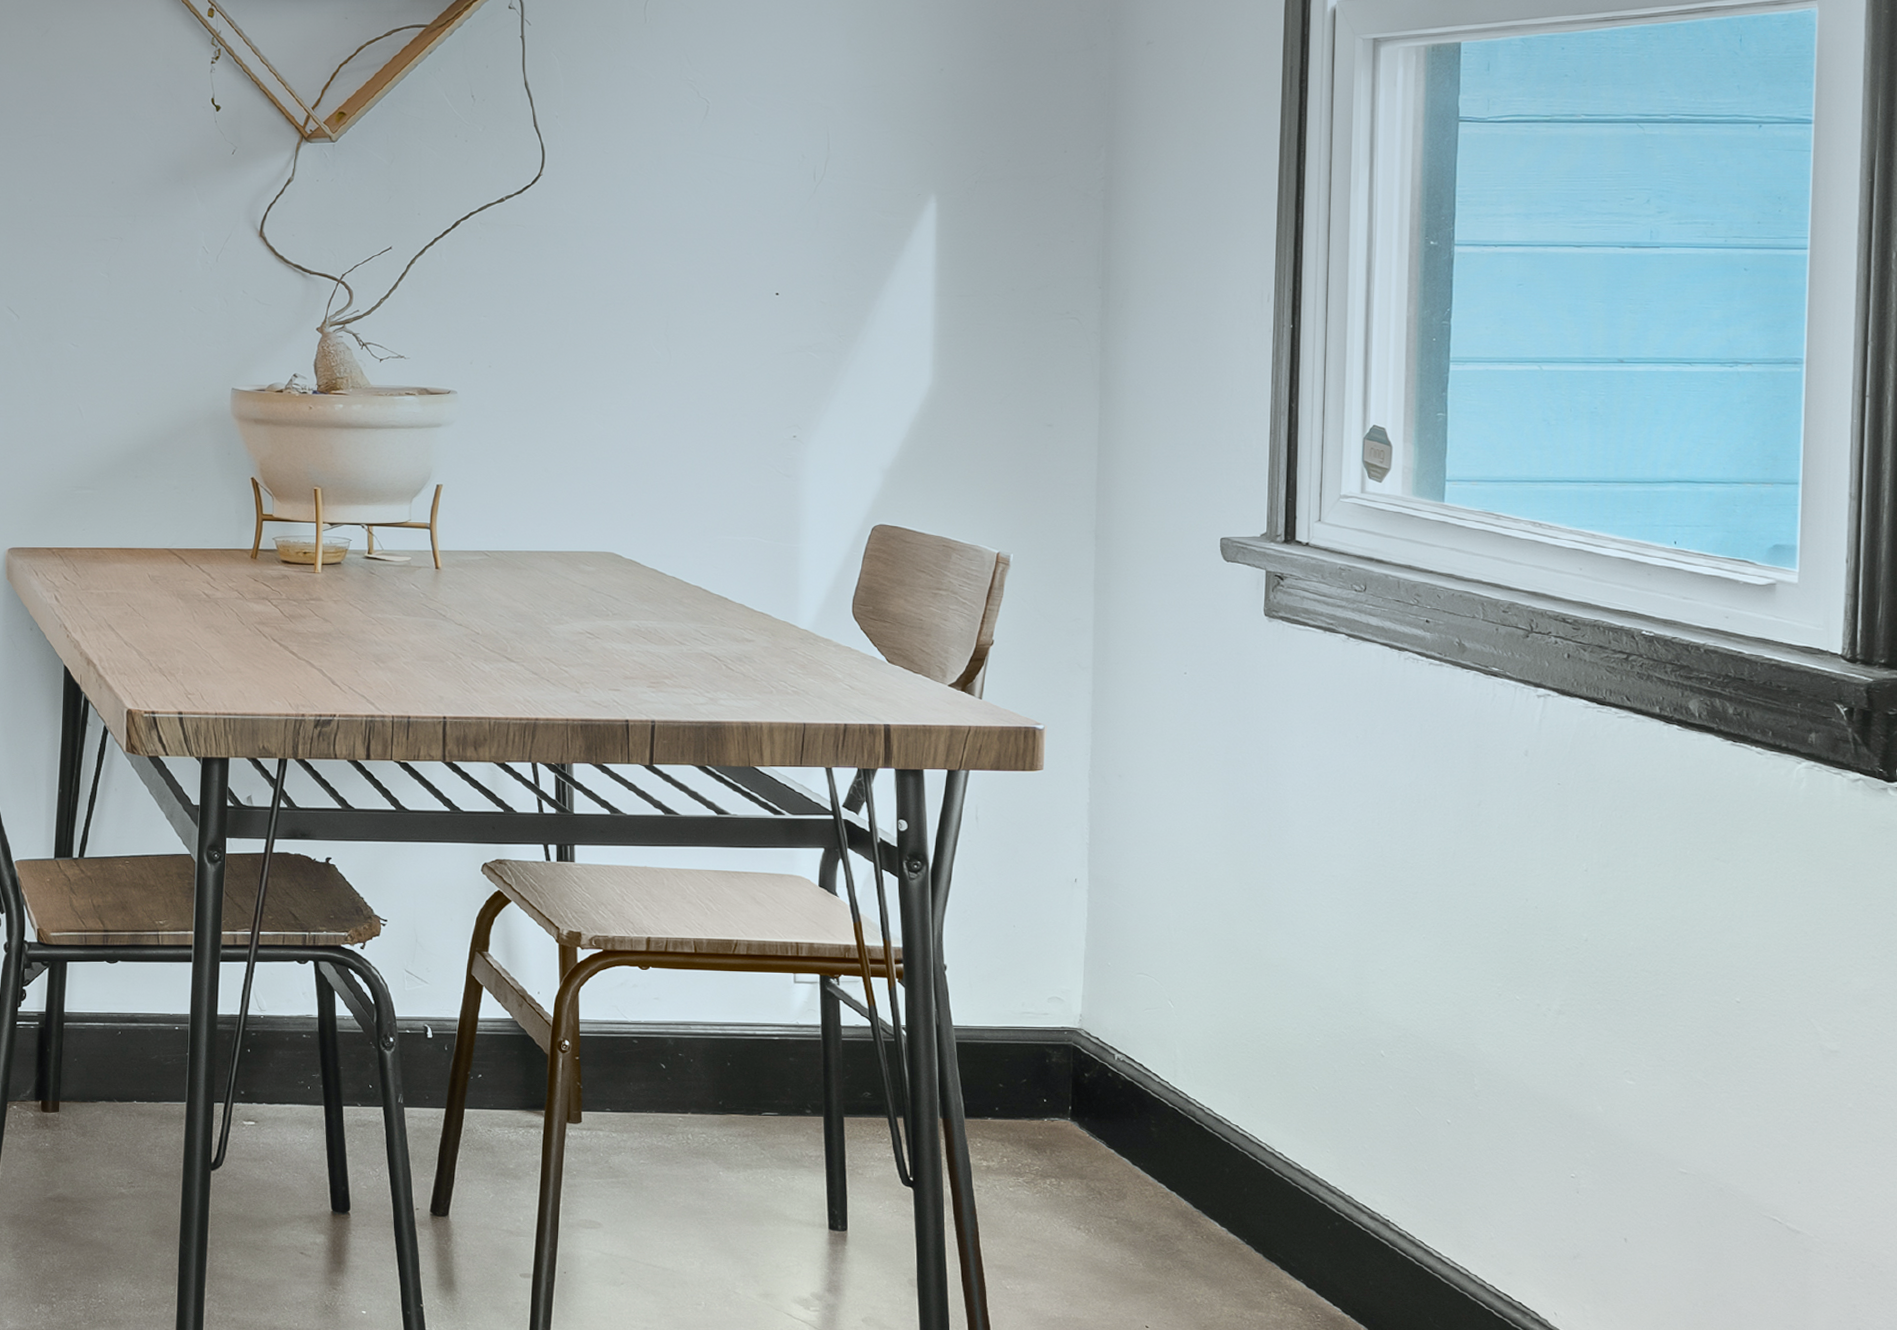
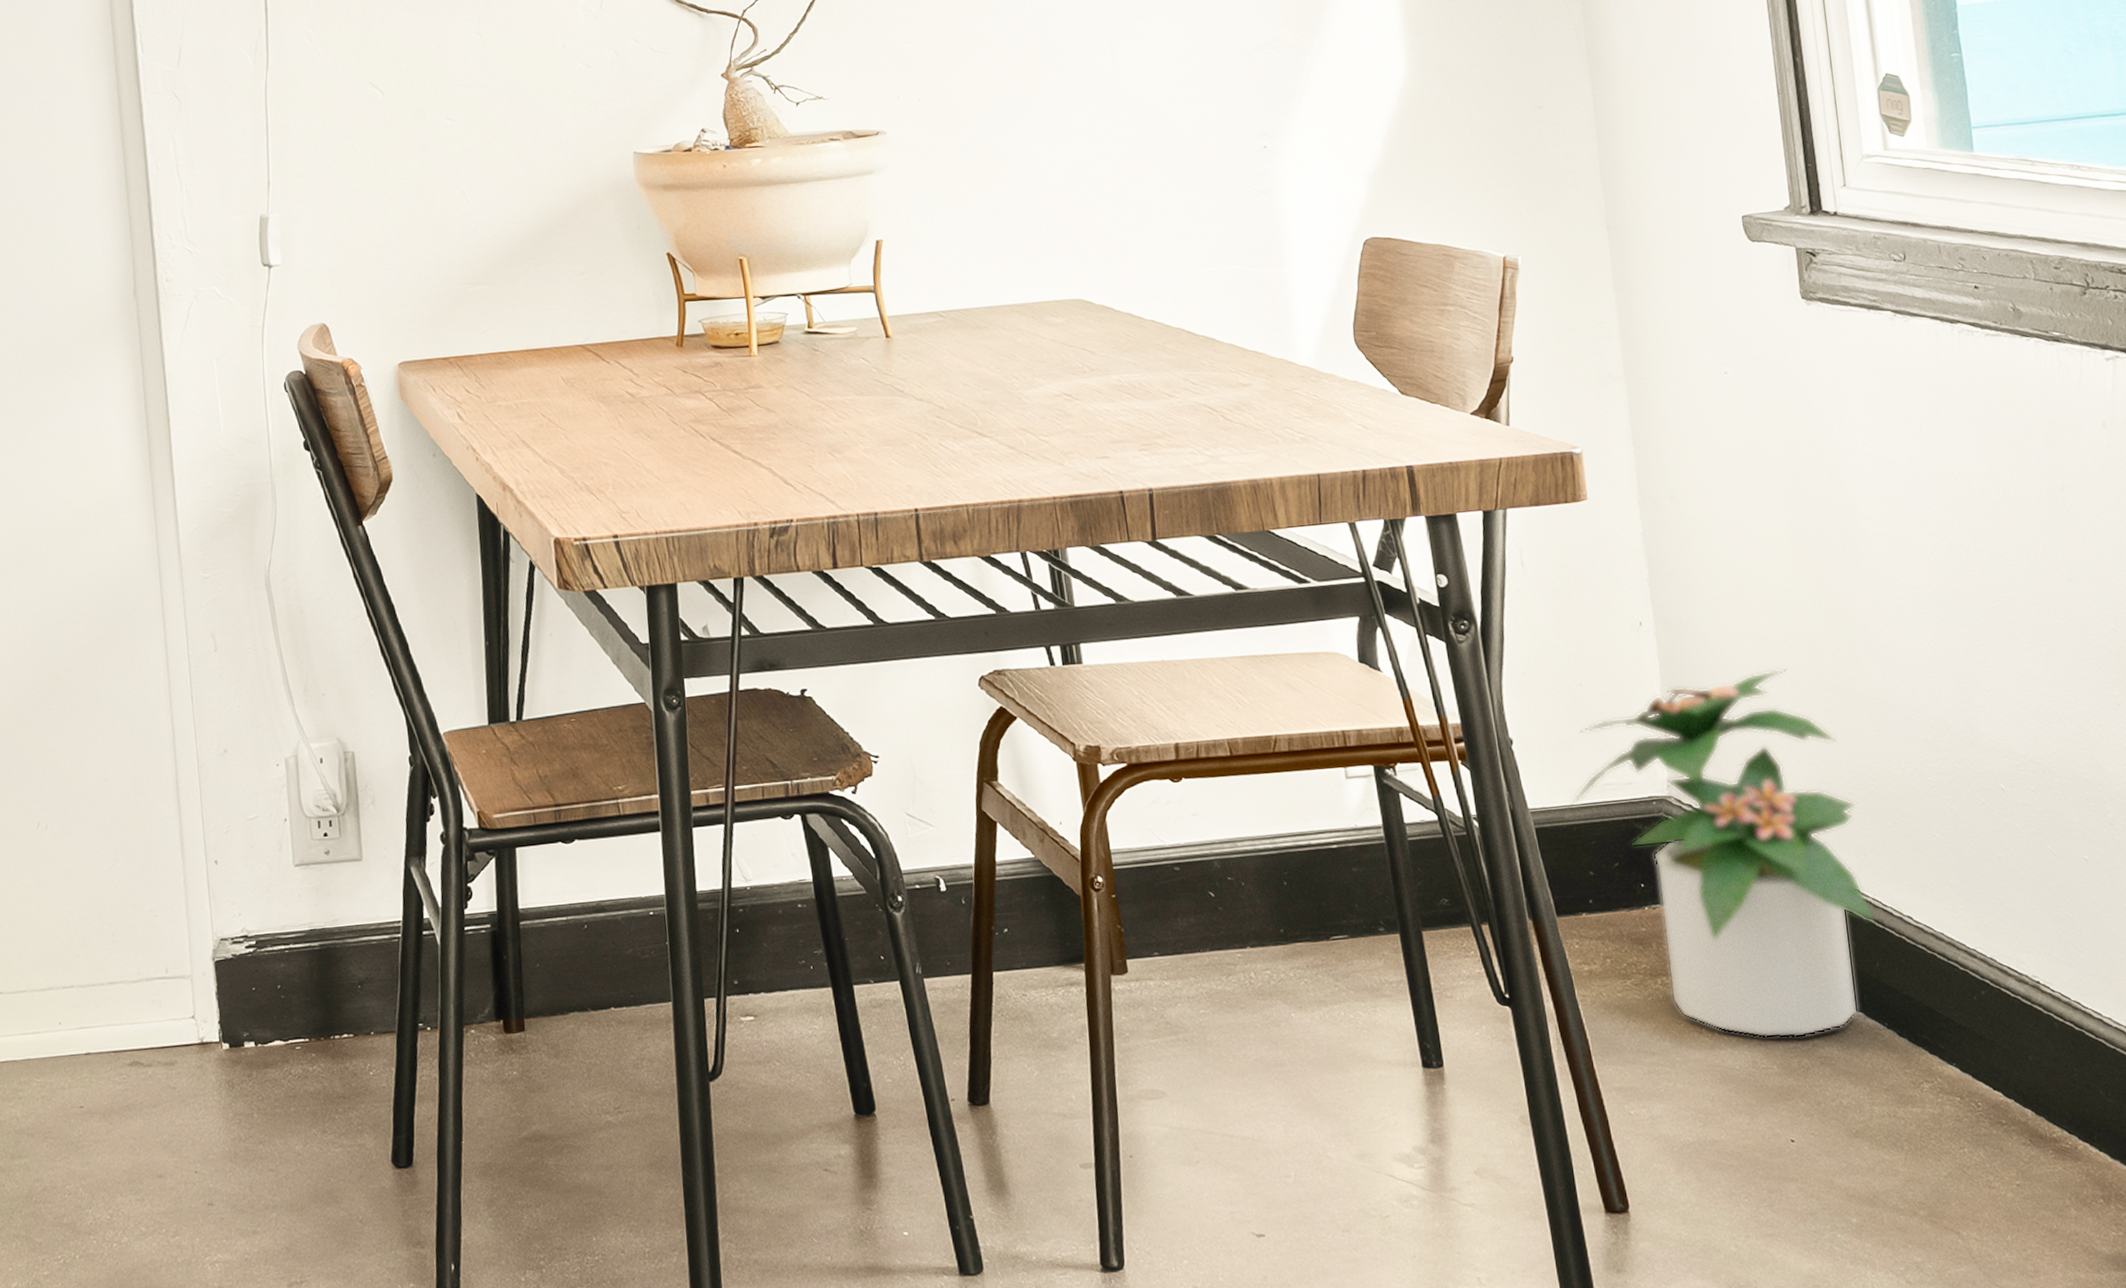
potted plant: none [987,932,1250,1243] -> present [1567,669,1876,1039]

